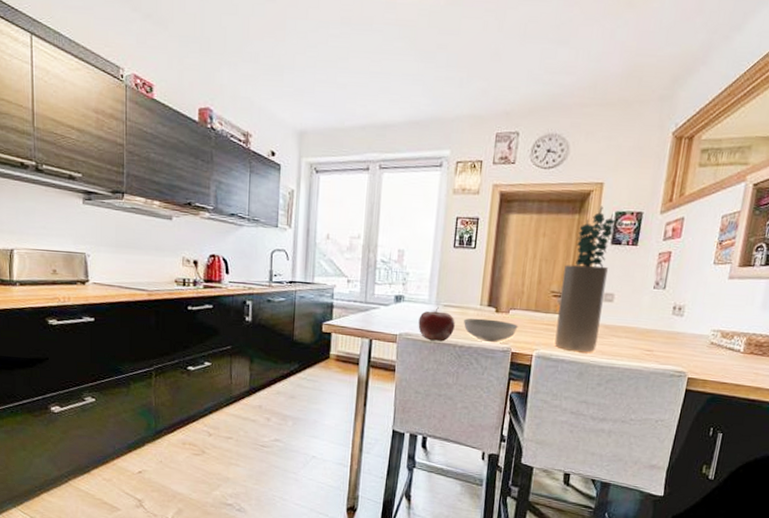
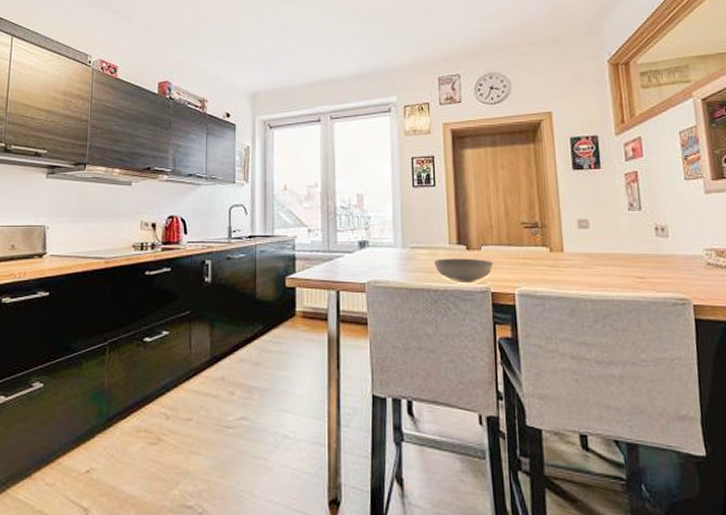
fruit: present [418,306,455,342] -> none [386,249,426,287]
vase: present [554,206,615,353] -> none [530,133,583,286]

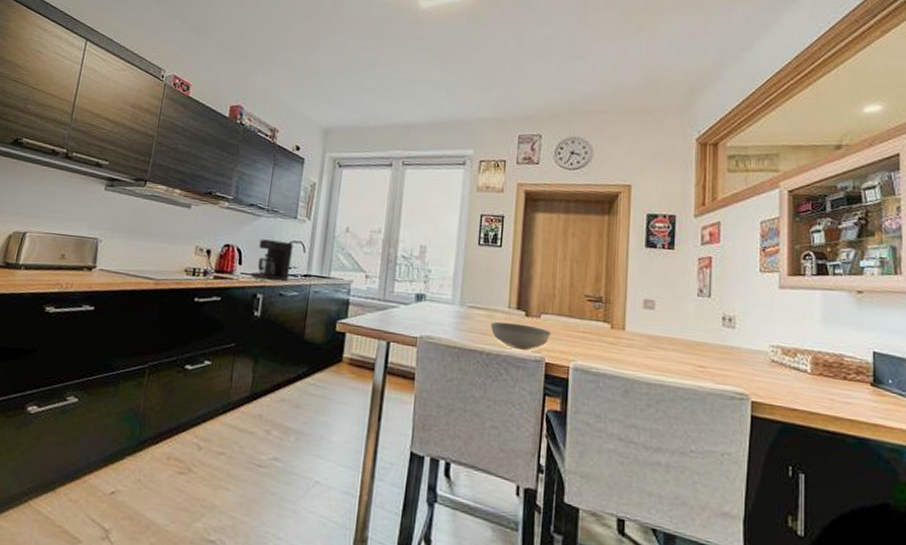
coffee maker: none [198,206,235,245] -> present [251,239,293,281]

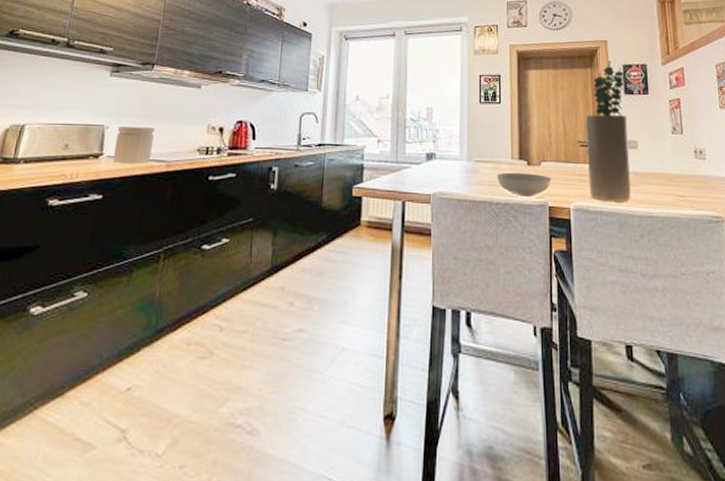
jar: none [104,241,145,280] -> present [112,127,155,164]
coffee maker: present [251,239,293,281] -> none [265,113,306,152]
vase: none [593,208,648,368] -> present [586,60,631,203]

